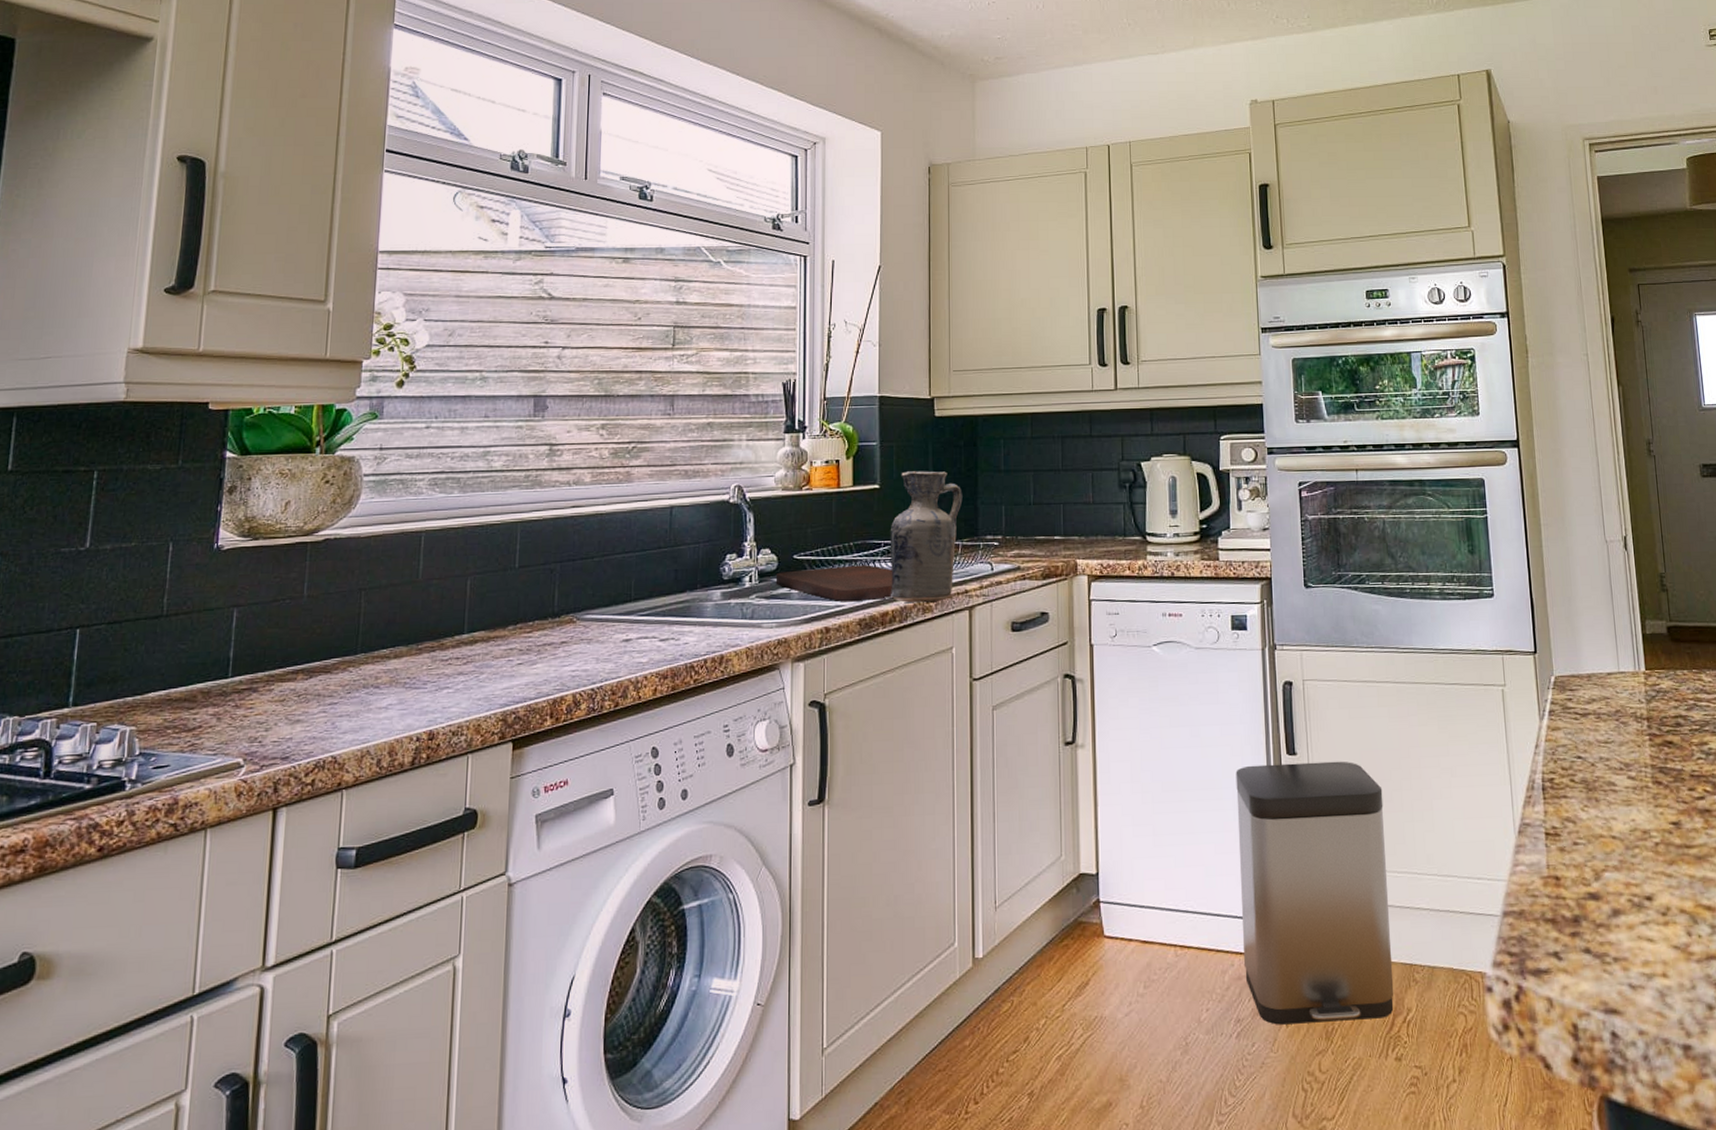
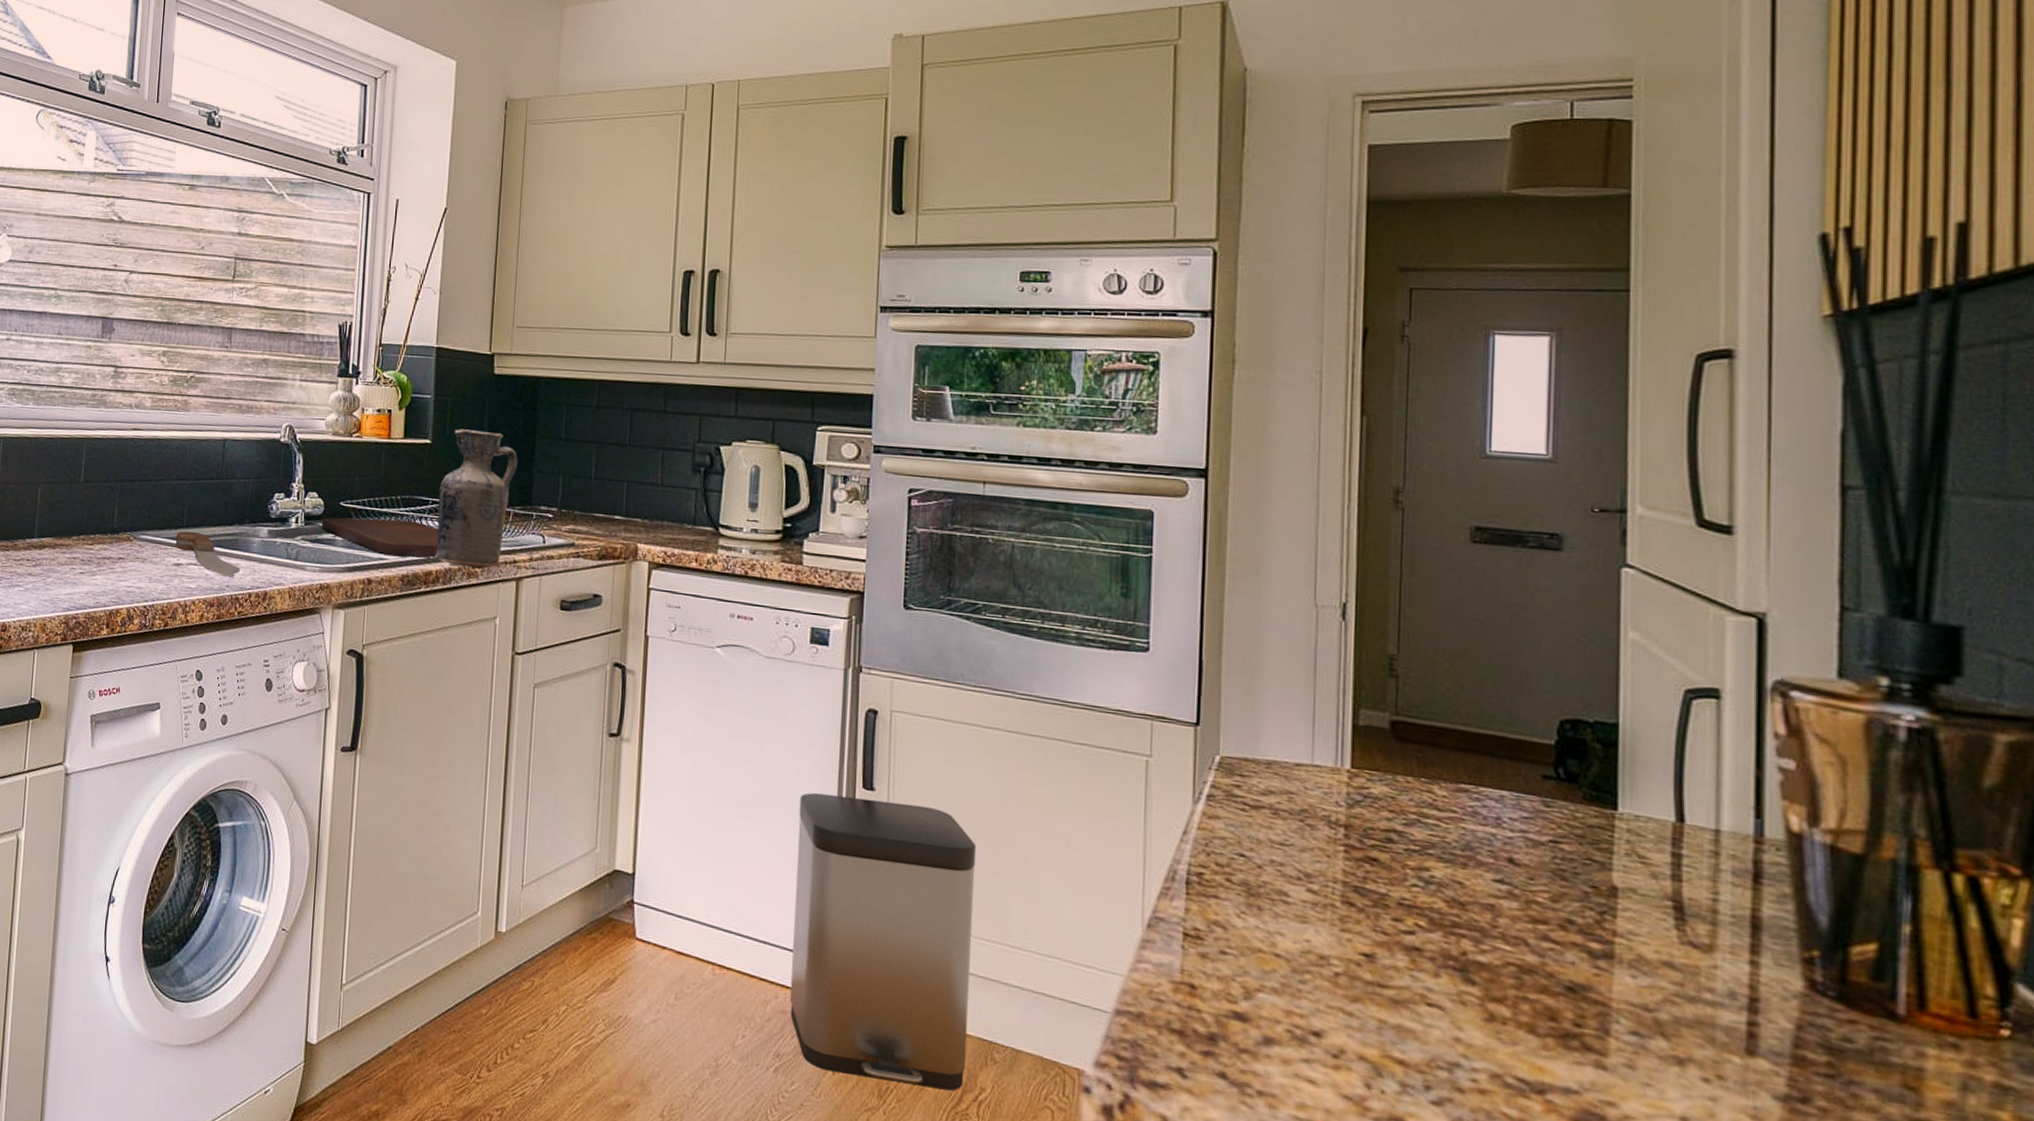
knife: none [623,604,694,647] -> present [175,531,240,579]

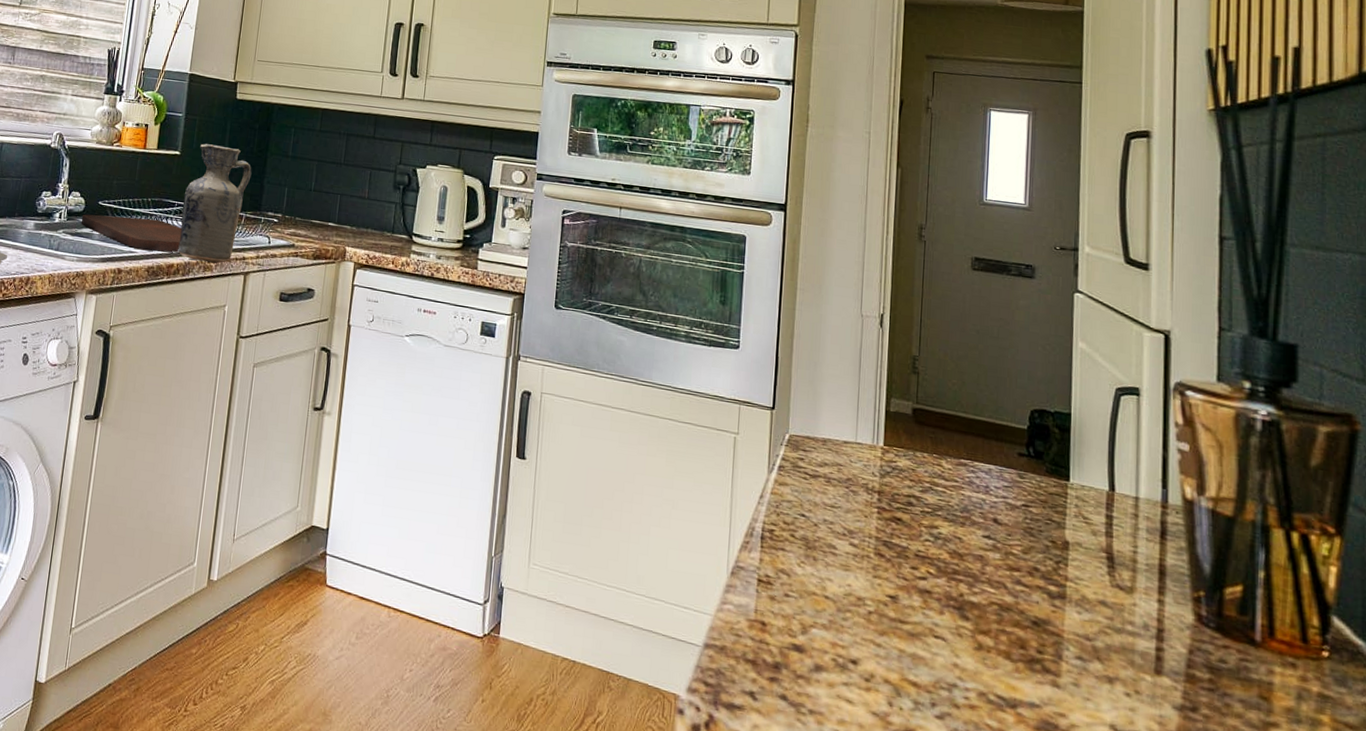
pedal bin: present [789,792,977,1091] -> none [449,460,603,715]

